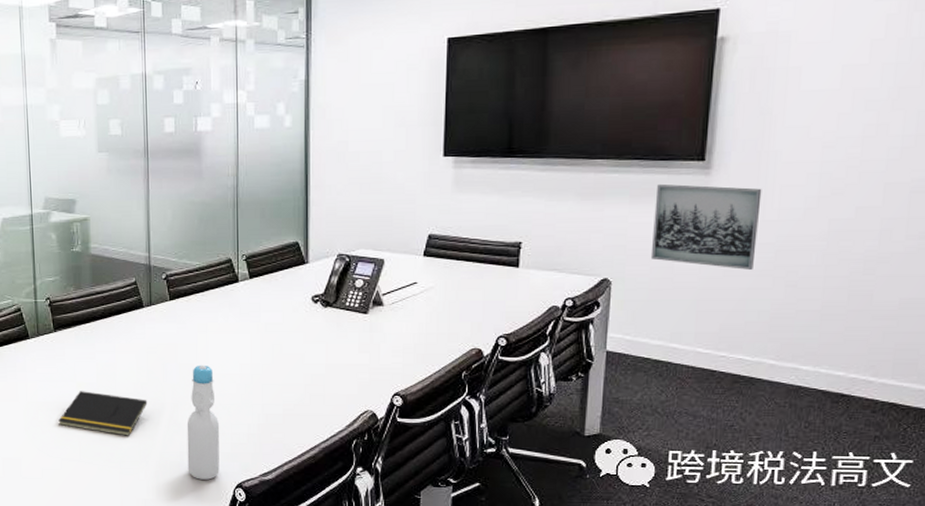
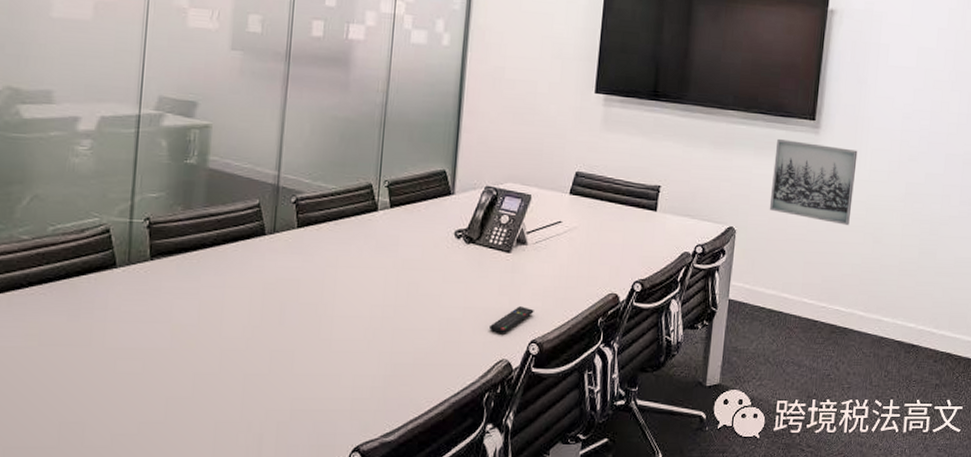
notepad: present [58,391,148,436] -> none [141,335,258,391]
bottle: present [186,364,220,480] -> none [297,305,340,443]
remote control: none [353,362,395,388] -> present [490,306,534,334]

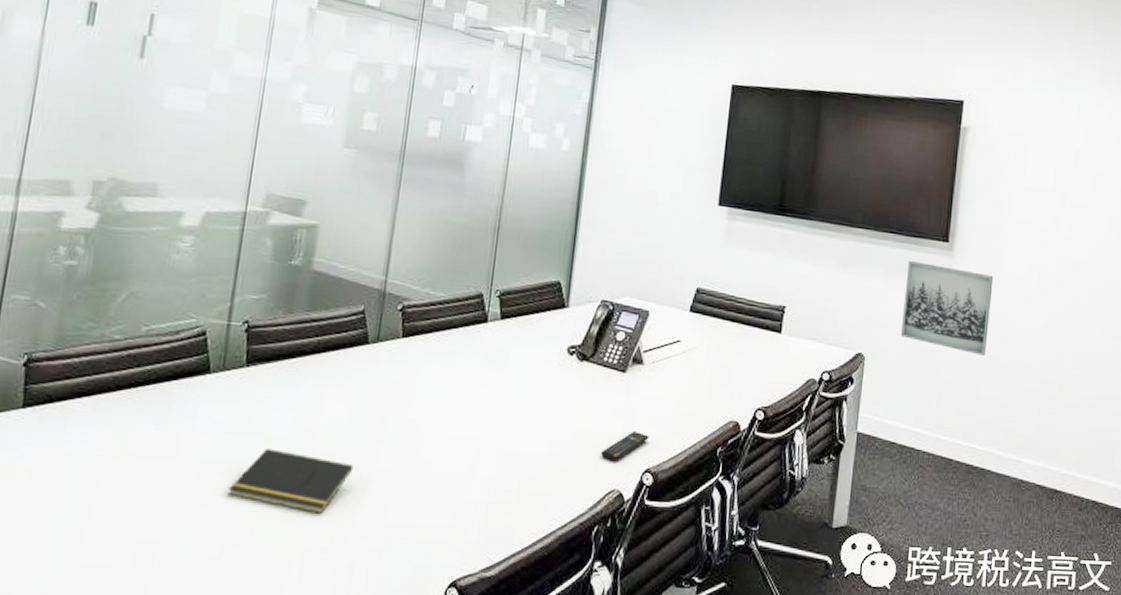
notepad: none [141,335,258,391] -> present [228,449,354,514]

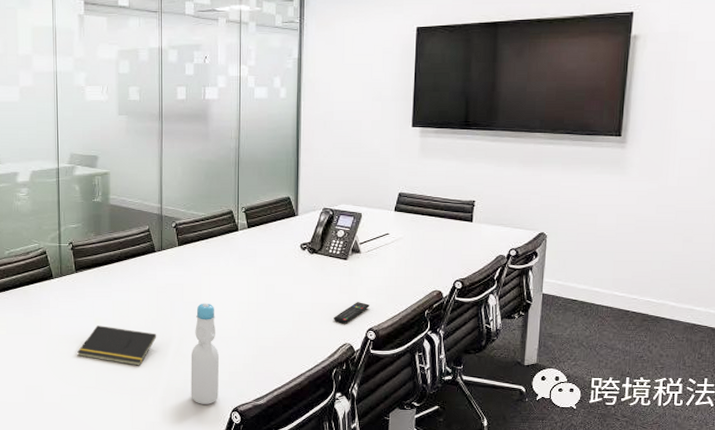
bottle: none [391,422,442,576] -> present [191,303,219,404]
wall art: present [900,260,994,356] -> none [578,154,666,227]

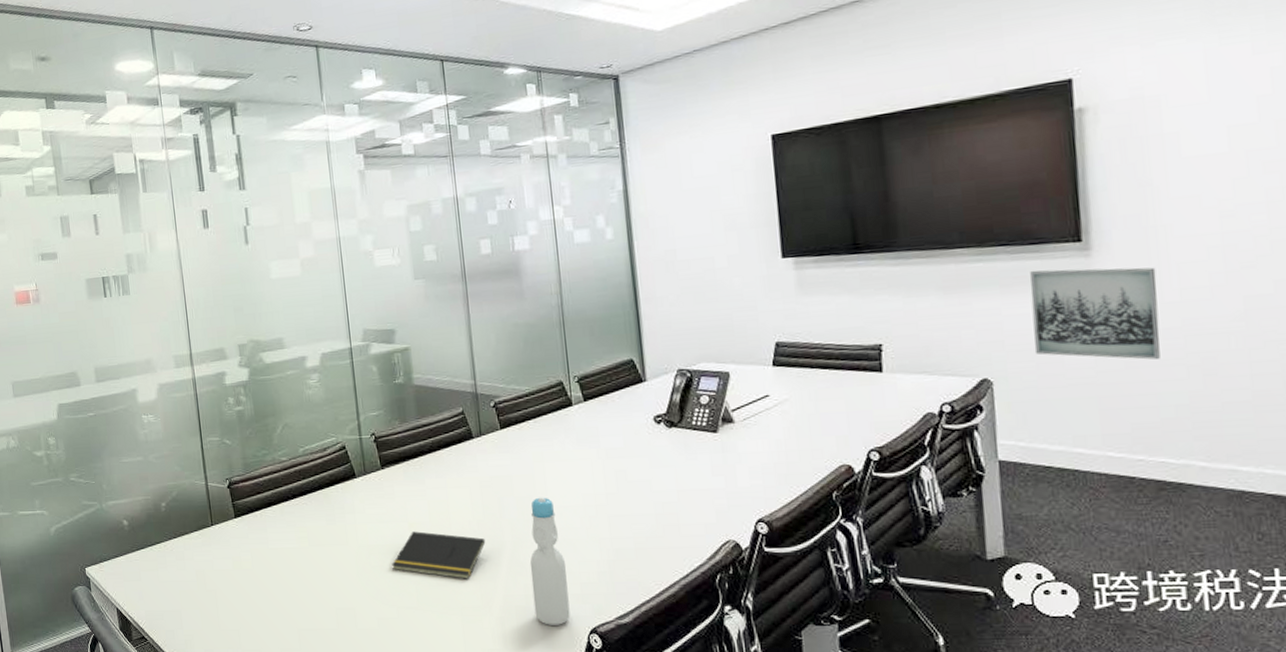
remote control: present [334,302,370,324] -> none [709,485,755,515]
wall art: none [578,154,666,227] -> present [1030,267,1161,360]

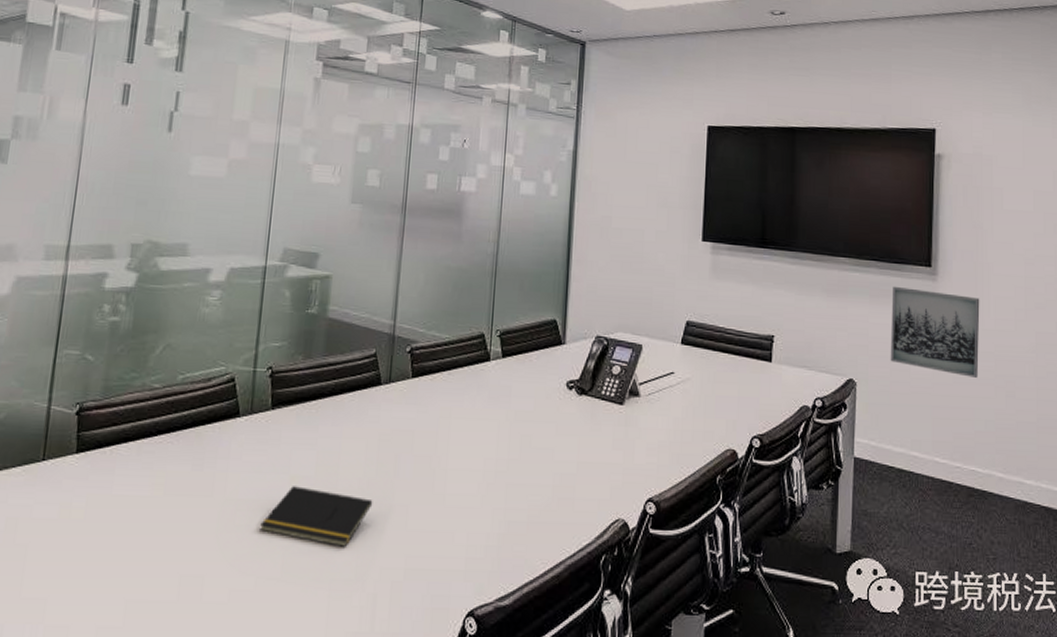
bottle: present [529,497,570,625] -> none [411,457,454,606]

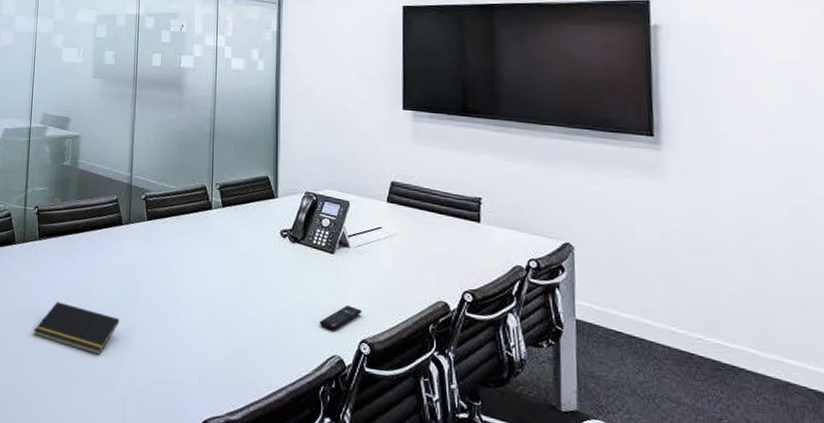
remote control: none [604,462,650,492] -> present [320,305,362,331]
wall art: present [890,286,980,378] -> none [609,154,718,249]

